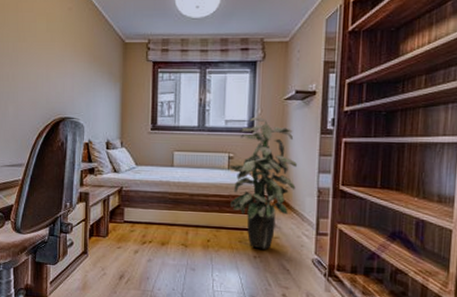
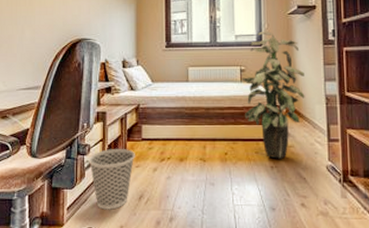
wastebasket: none [71,229,117,287] -> present [89,149,135,210]

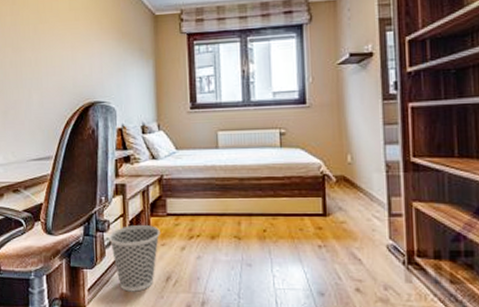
indoor plant: present [242,31,305,159] -> none [281,85,360,237]

